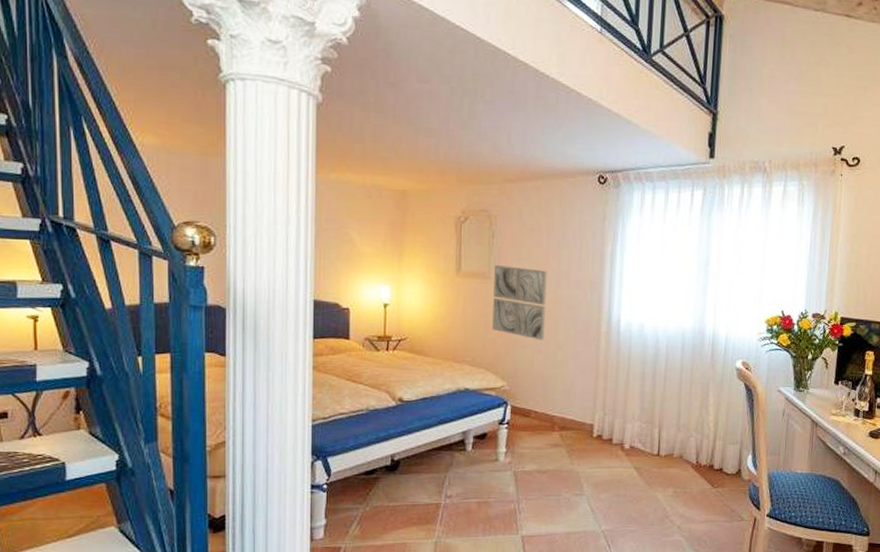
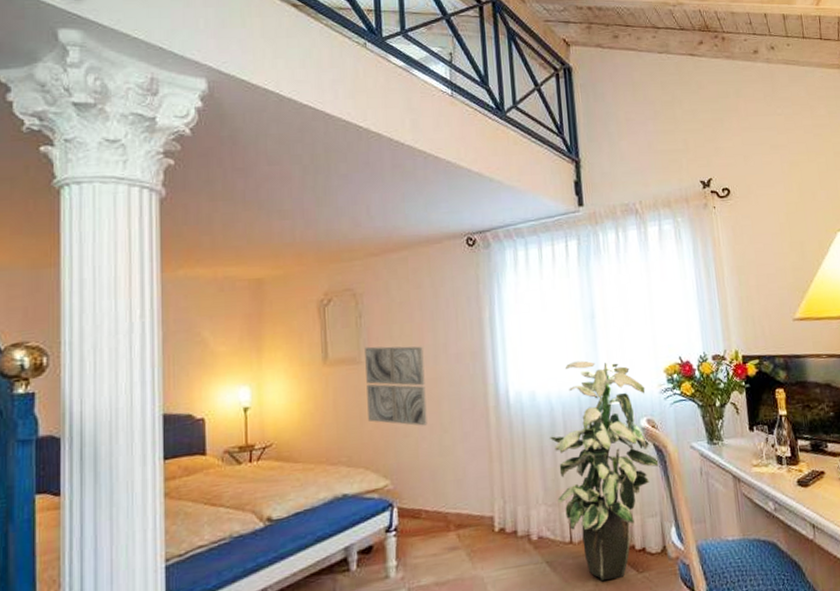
indoor plant: none [651,302,748,490] -> present [550,360,661,581]

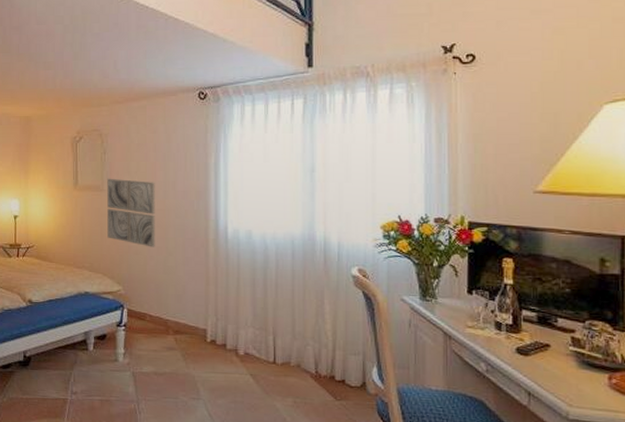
indoor plant: present [550,360,661,581] -> none [262,209,368,401]

